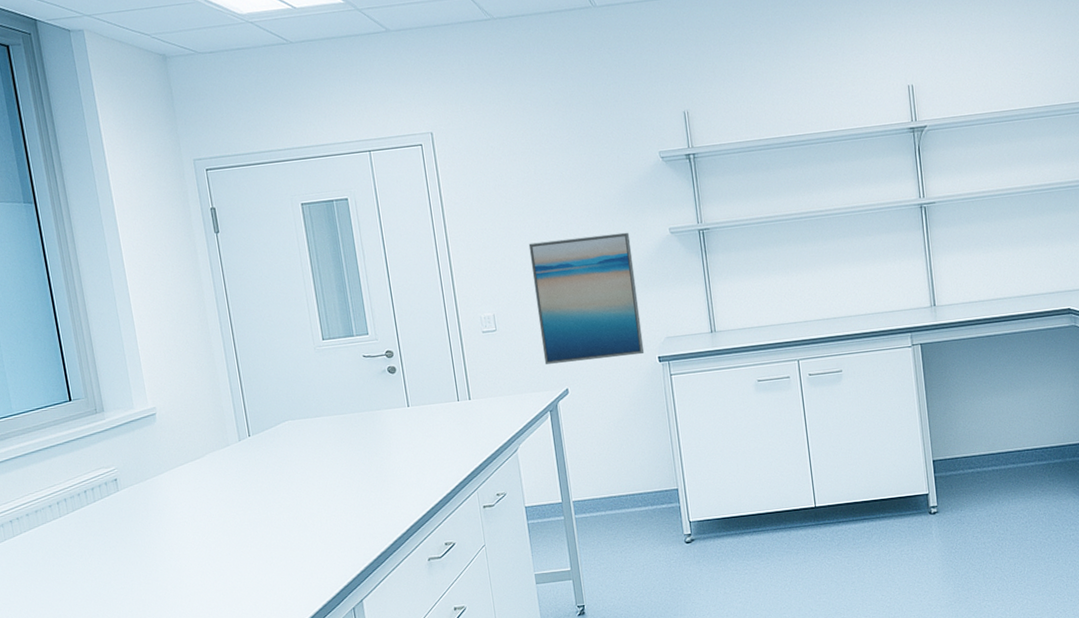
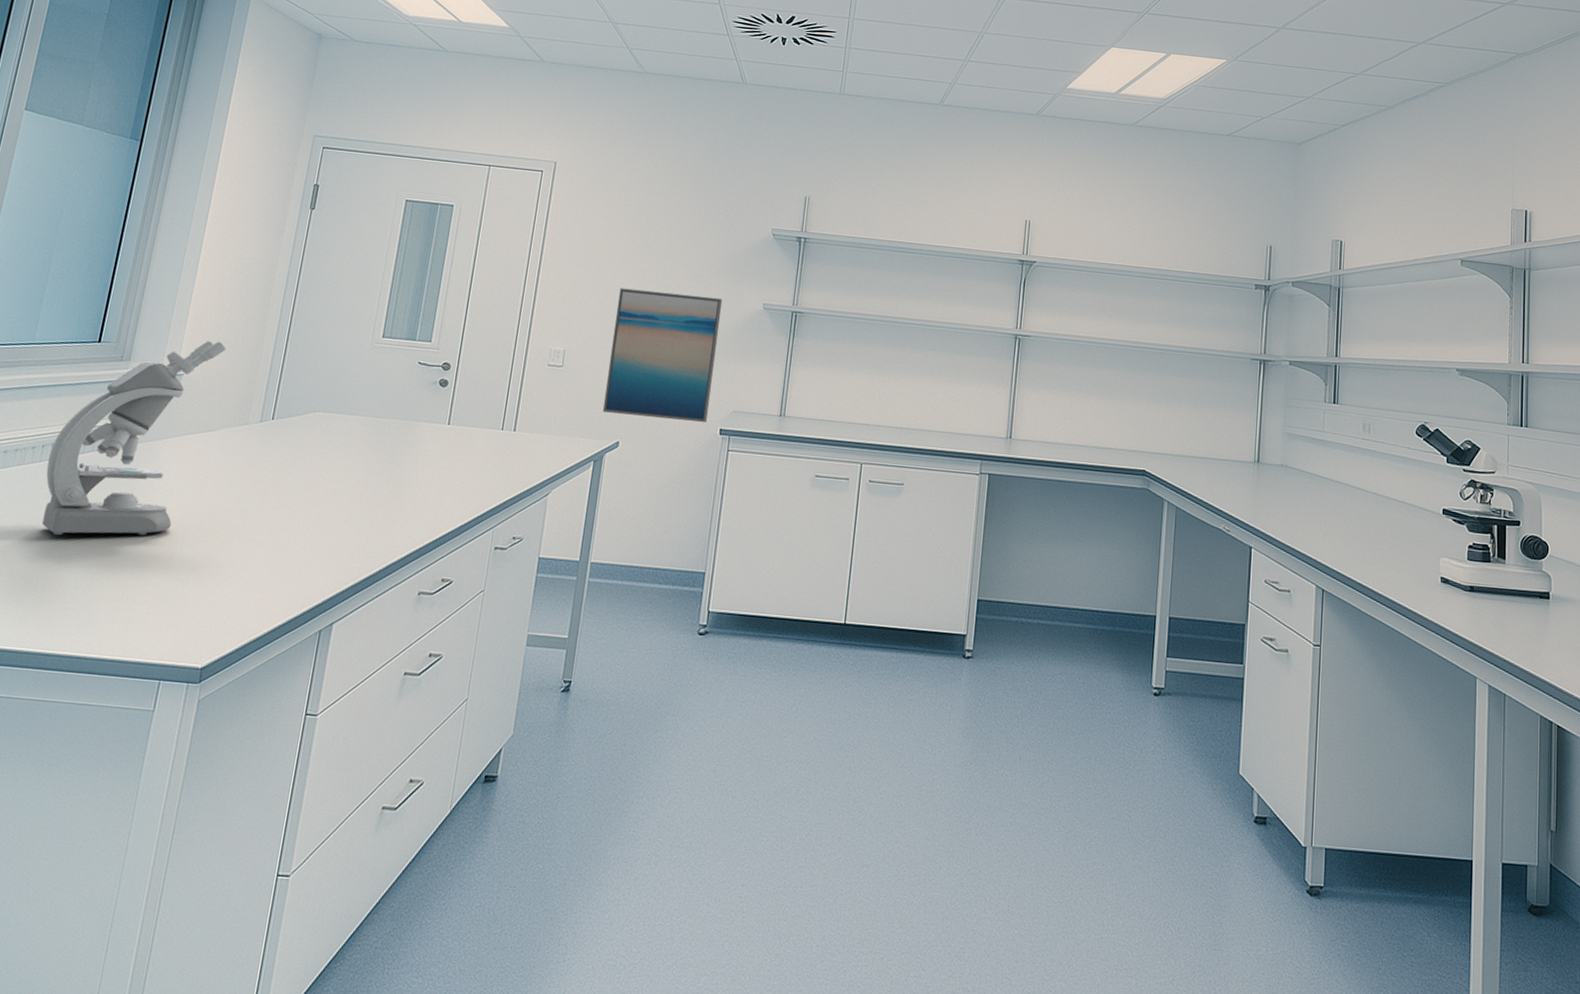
microscope: none [65,376,194,576] -> present [42,340,226,536]

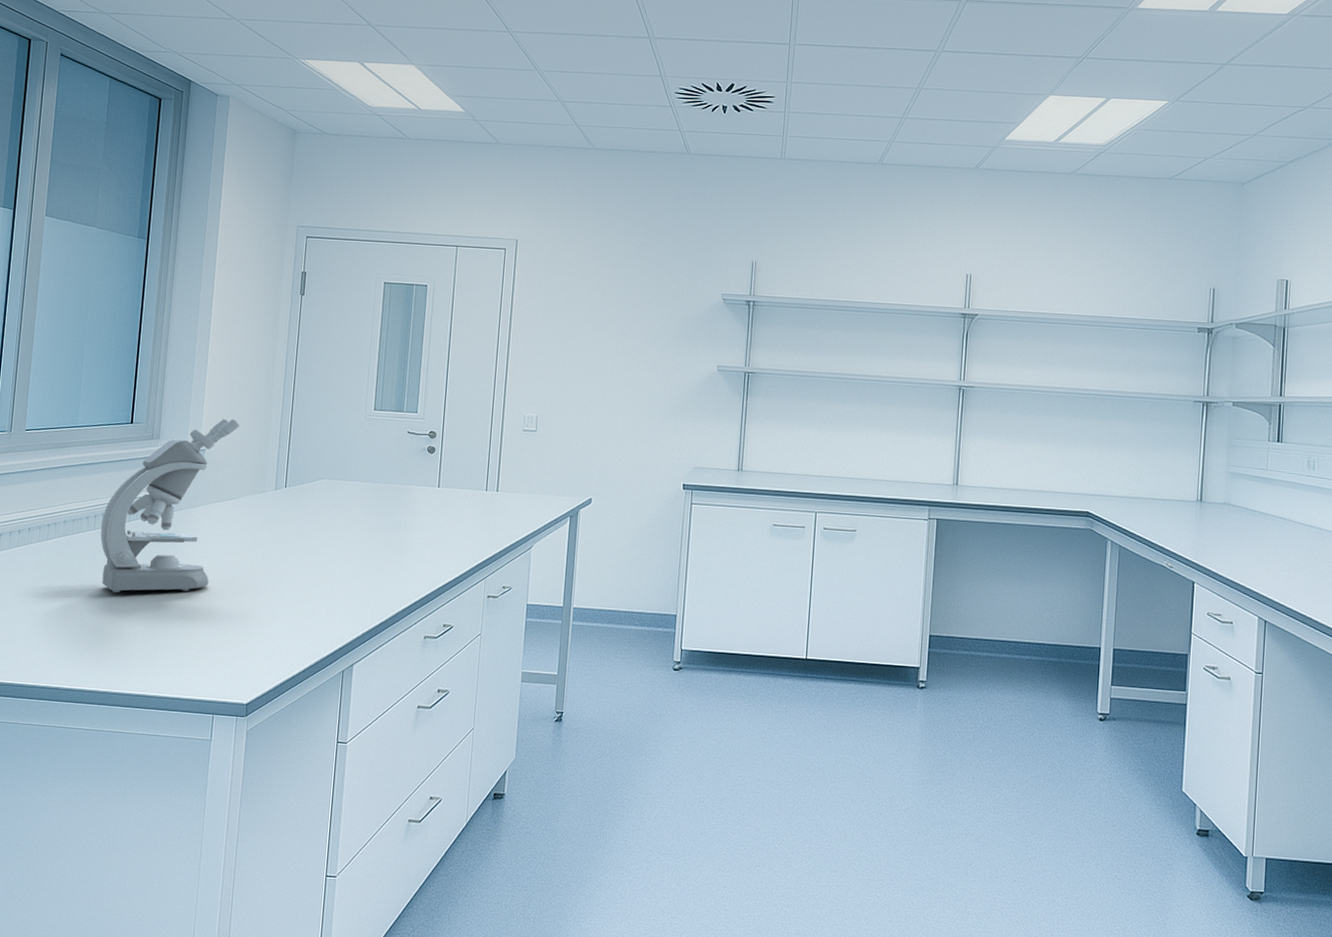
wall art: present [602,288,723,423] -> none [574,356,679,479]

